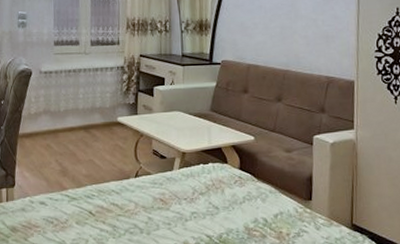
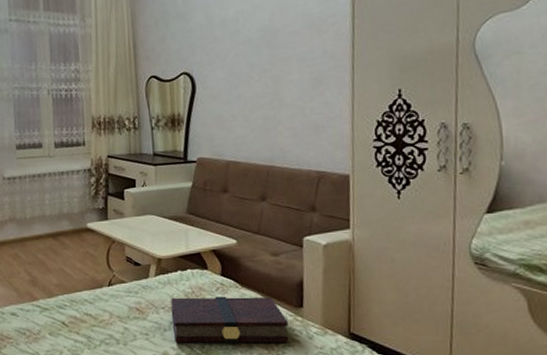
book: none [192,189,299,234] -> present [170,296,289,344]

